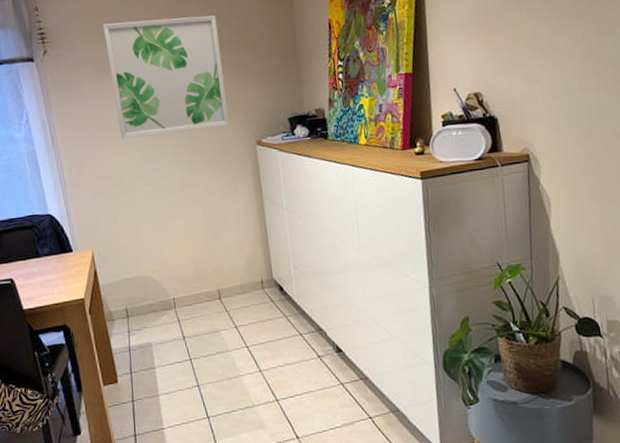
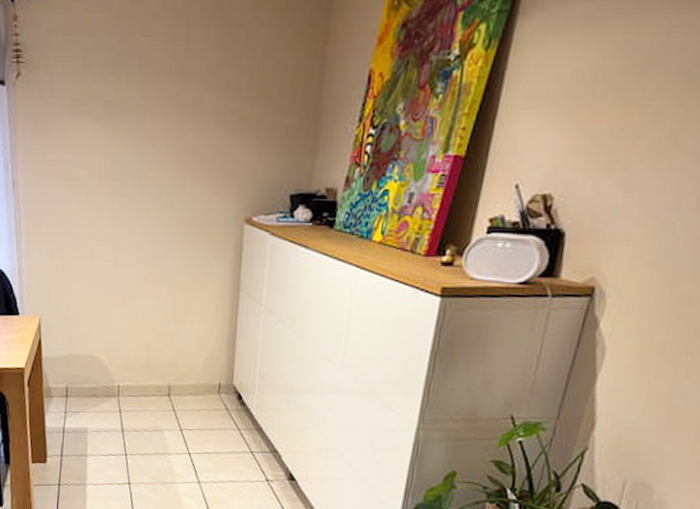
wall art: present [102,15,229,139] -> none [88,45,226,195]

